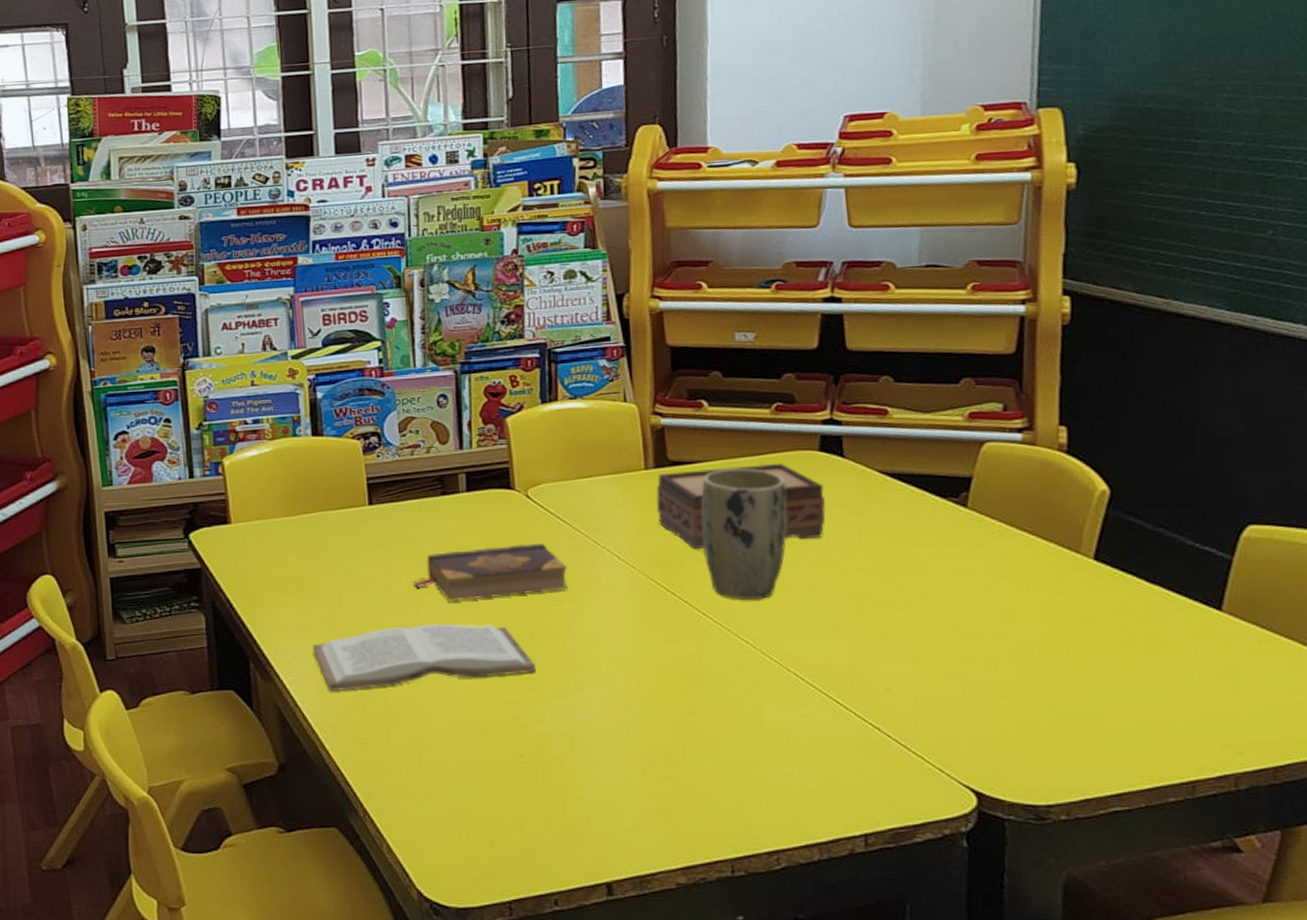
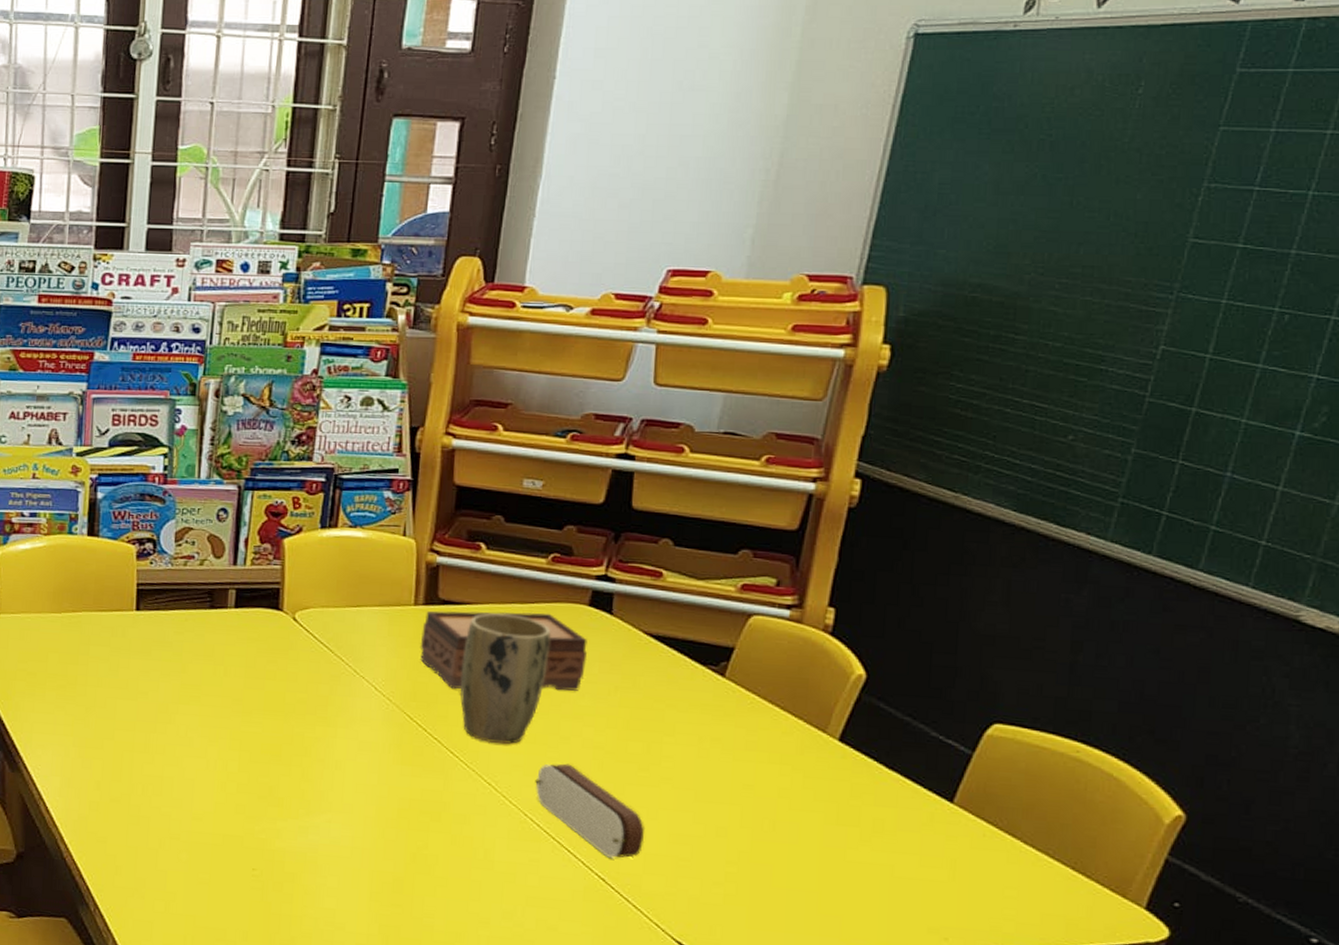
book: present [312,624,535,691] -> none [62,733,280,791]
book: present [412,542,568,602] -> none [169,664,325,715]
pencil case: none [793,613,913,705] -> present [535,763,646,858]

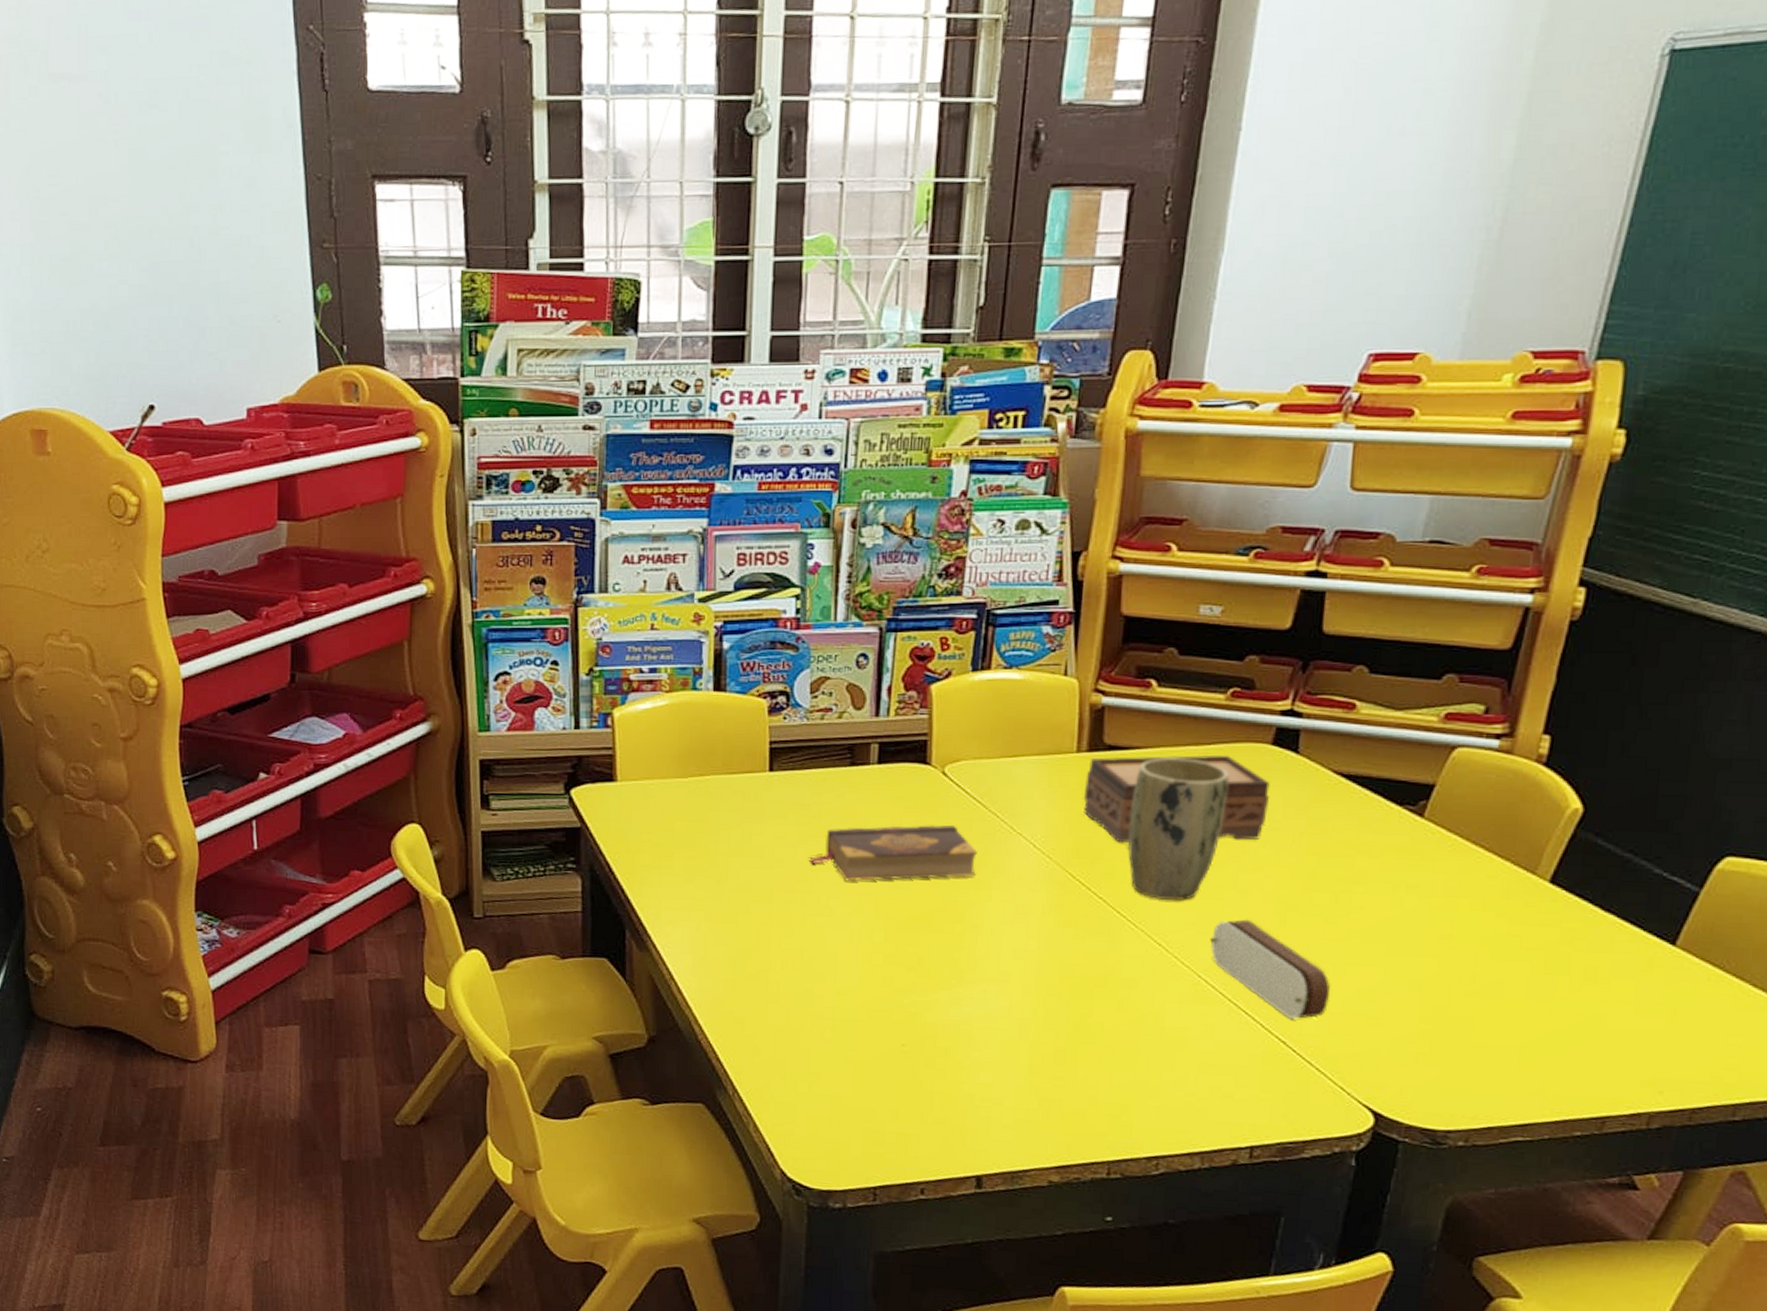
book: none [169,664,325,715] -> present [808,824,979,882]

